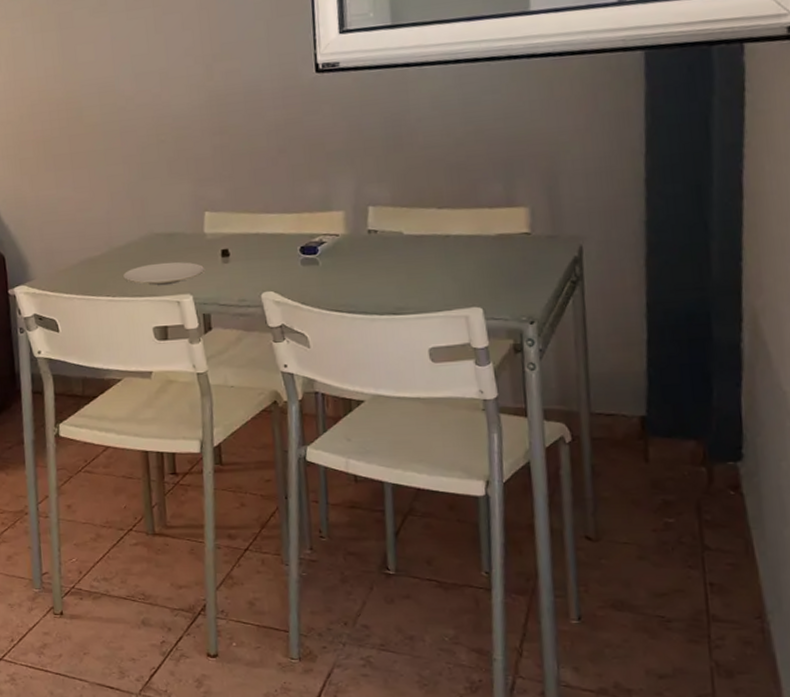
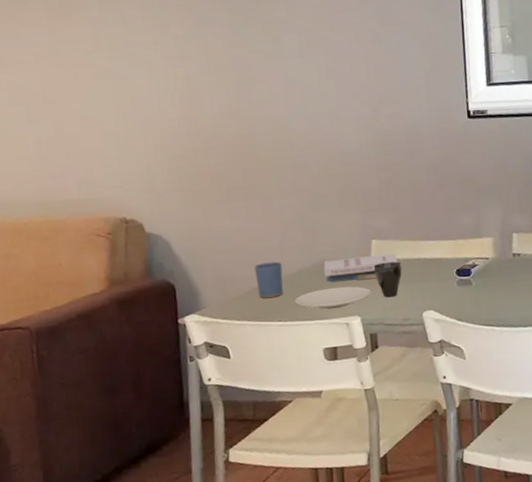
mug: none [82,233,111,272] -> present [255,261,283,299]
books: none [153,226,236,257] -> present [323,253,400,282]
cup: none [207,235,238,276] -> present [373,261,402,297]

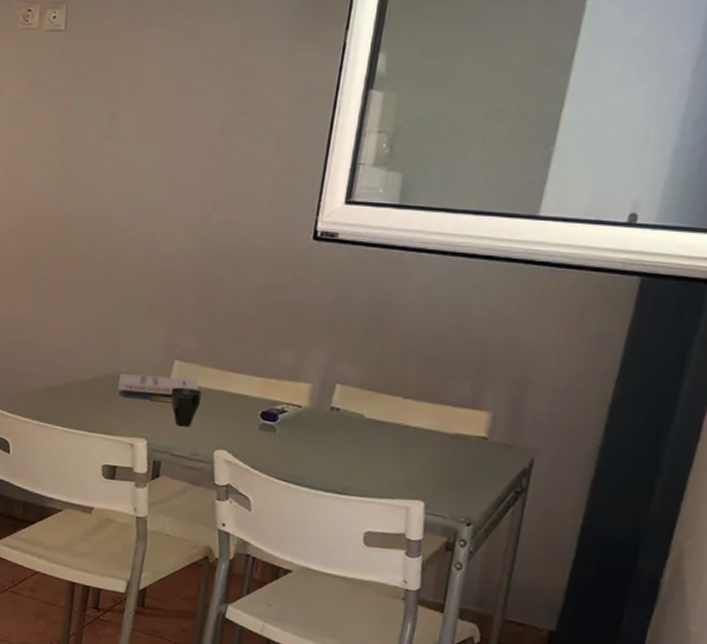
mug: present [255,261,283,299] -> none [47,362,76,401]
plate: present [295,286,371,309] -> none [82,402,163,426]

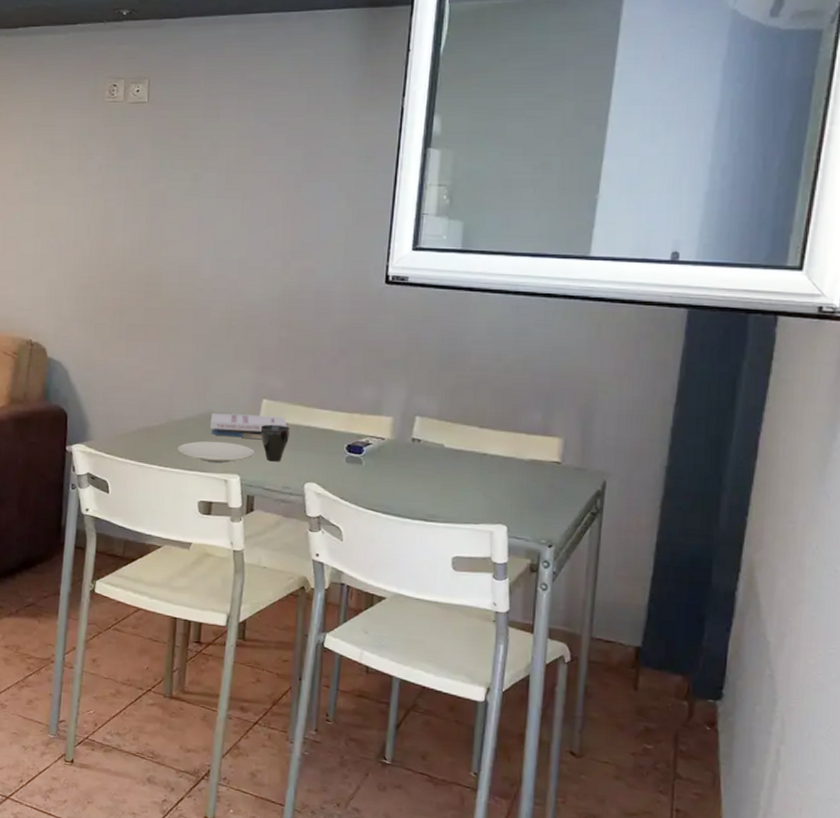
plate: none [82,402,163,426] -> present [177,441,255,463]

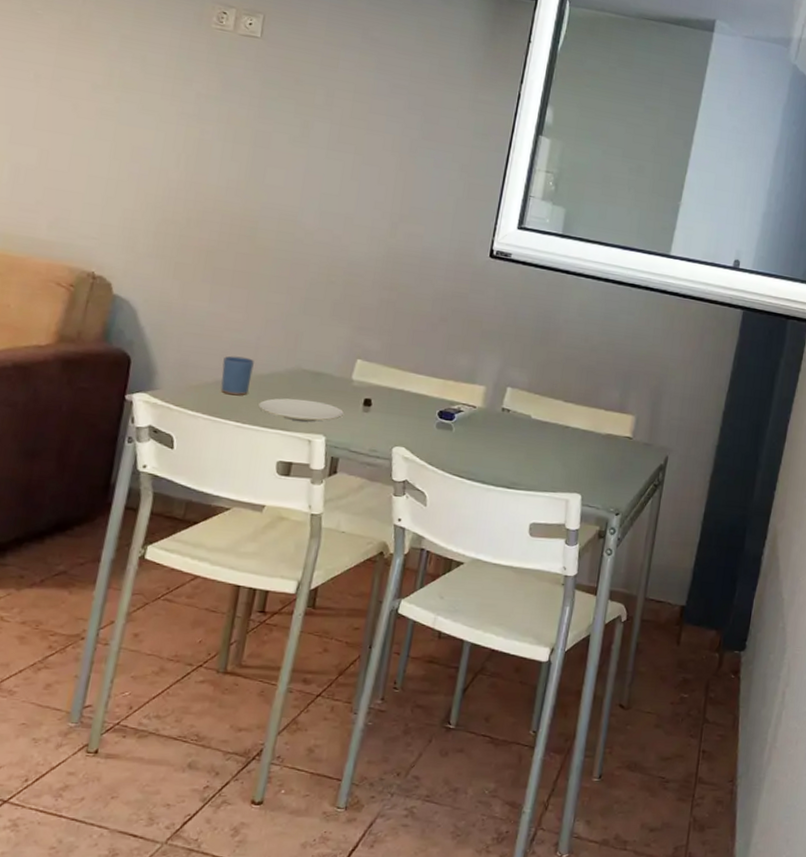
mug: none [143,404,170,441] -> present [220,355,254,395]
books: present [210,413,288,440] -> none [297,369,382,401]
cup: present [260,424,291,462] -> none [351,385,383,424]

